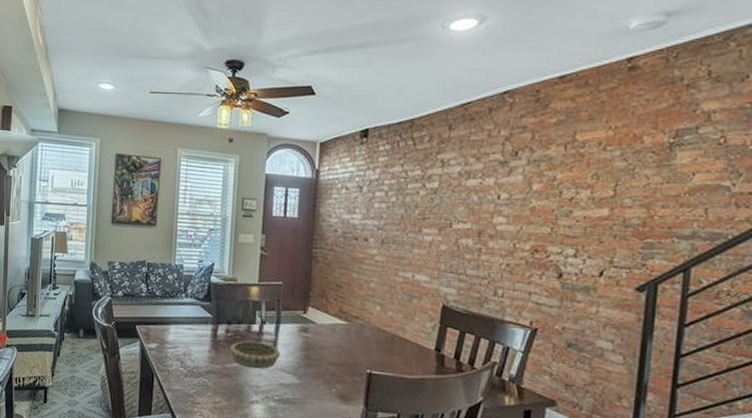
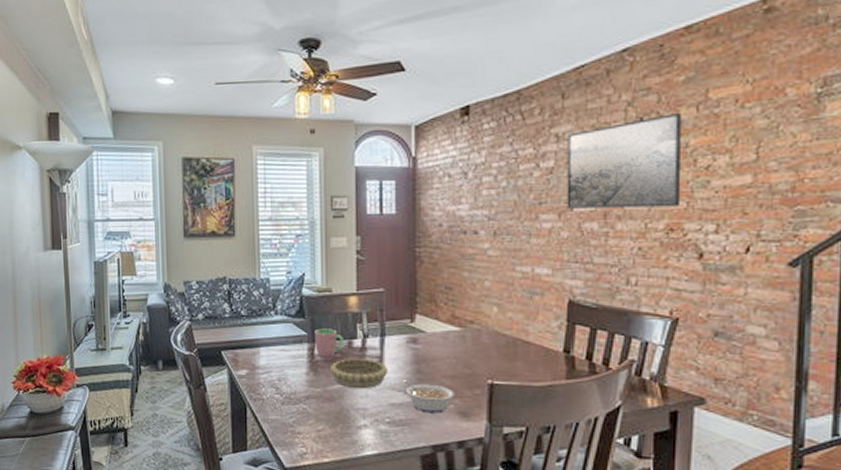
cup: none [218,312,244,338] -> present [315,328,344,357]
legume: none [293,364,337,396] -> present [403,380,455,413]
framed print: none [446,149,551,231] -> present [566,112,681,209]

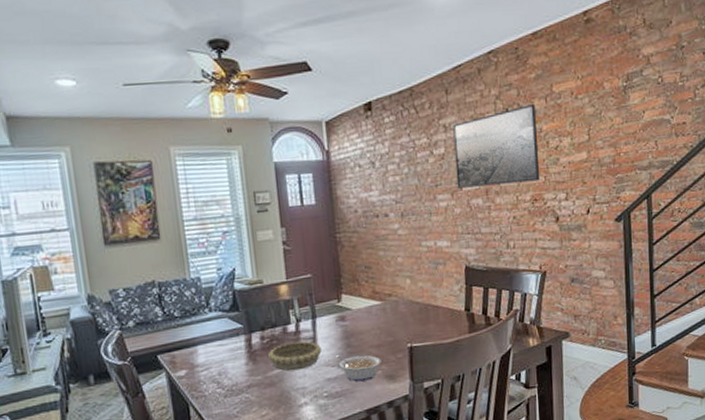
cup: present [315,328,344,357] -> none [250,317,279,346]

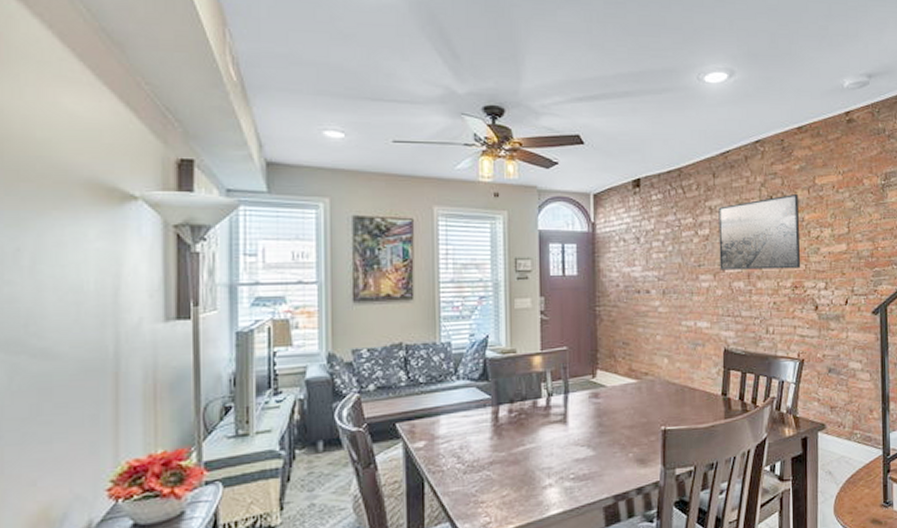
decorative bowl: present [268,341,322,371] -> none [515,417,571,449]
legume: present [336,355,382,382] -> none [586,435,633,464]

